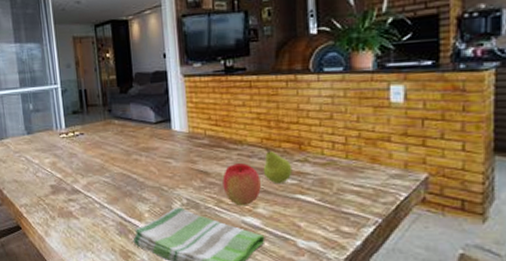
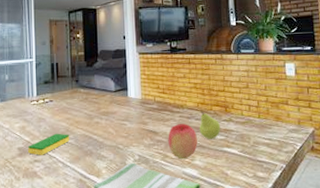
dish sponge: none [60,170,106,194] -> present [27,133,70,156]

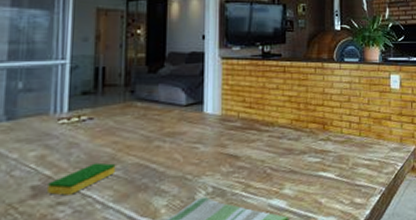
apple: present [168,124,198,160] -> none [252,145,288,189]
fruit: present [199,111,221,139] -> none [291,129,317,163]

